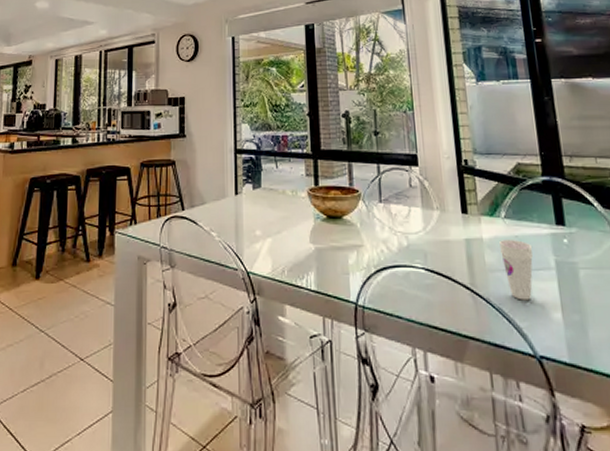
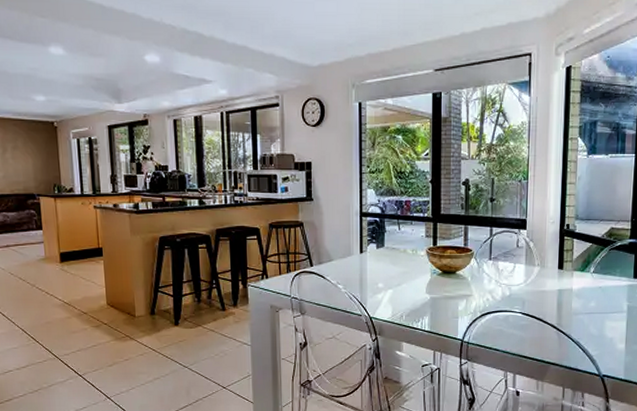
cup: present [498,240,533,300] -> none [585,290,612,336]

